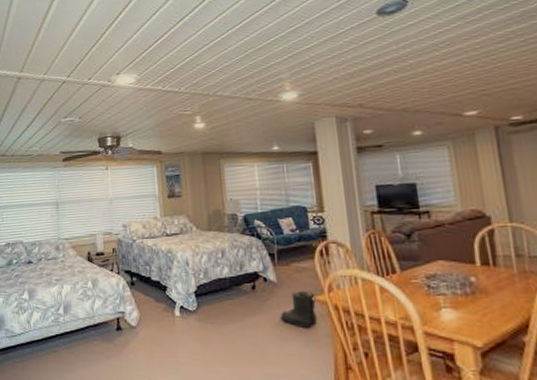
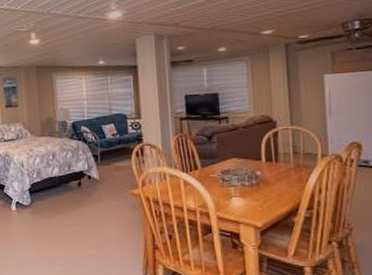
boots: present [280,290,318,328] -> none [101,185,132,217]

